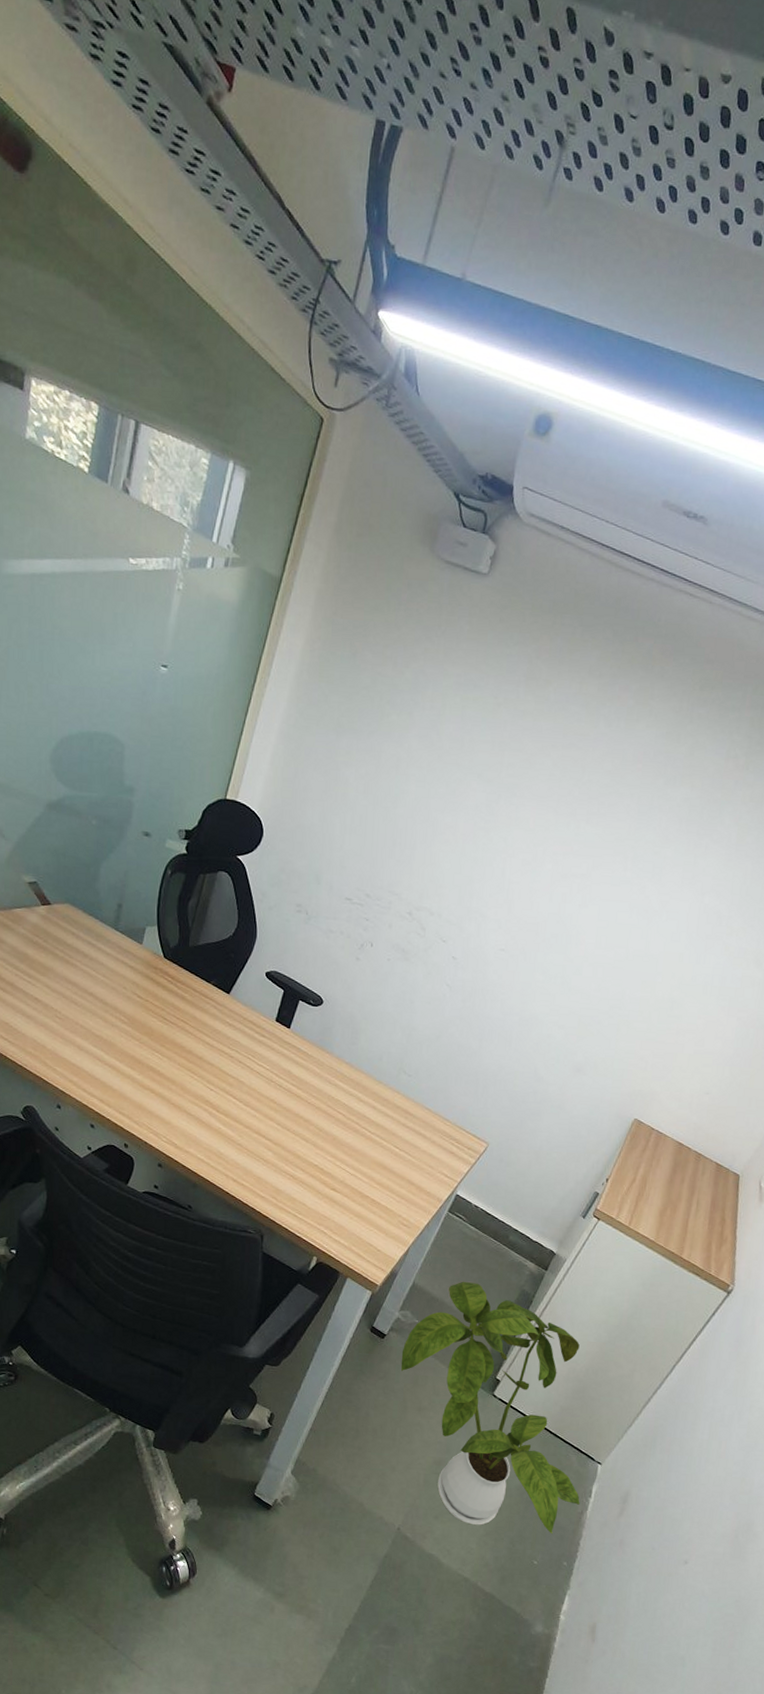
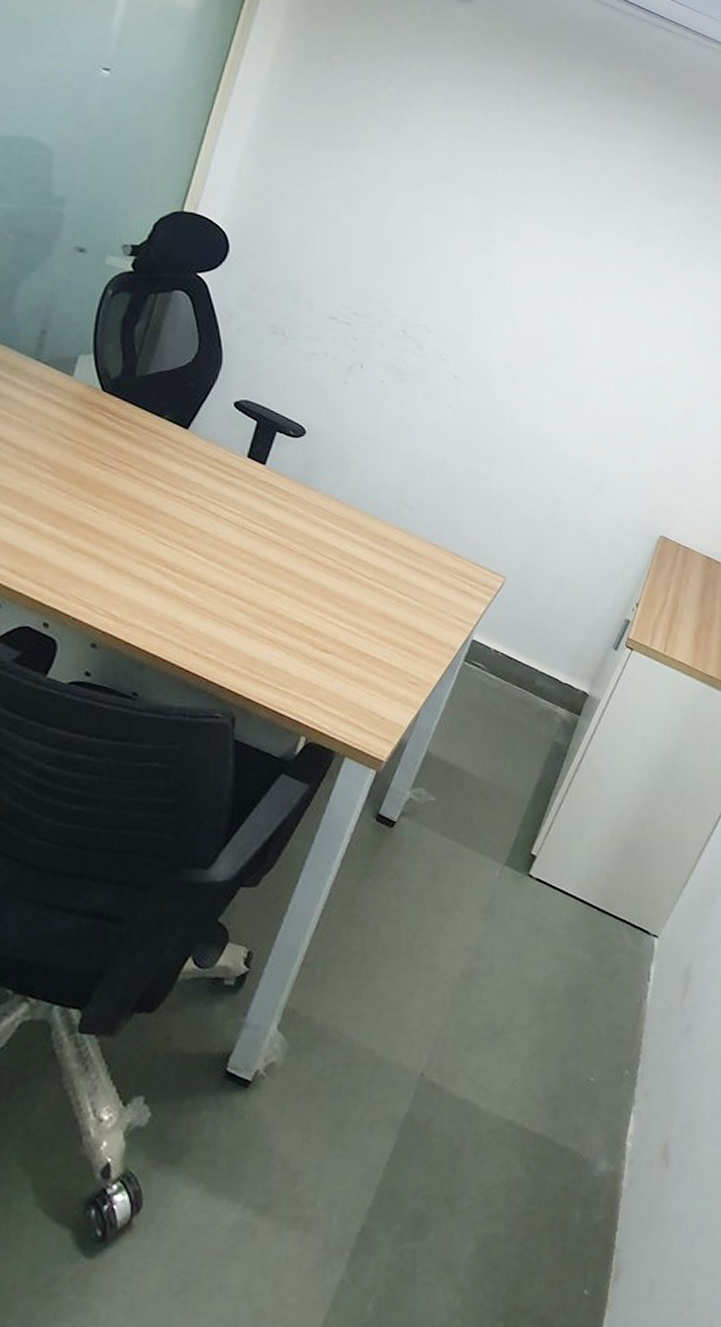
house plant: present [401,1281,580,1534] -> none [415,741,638,1048]

